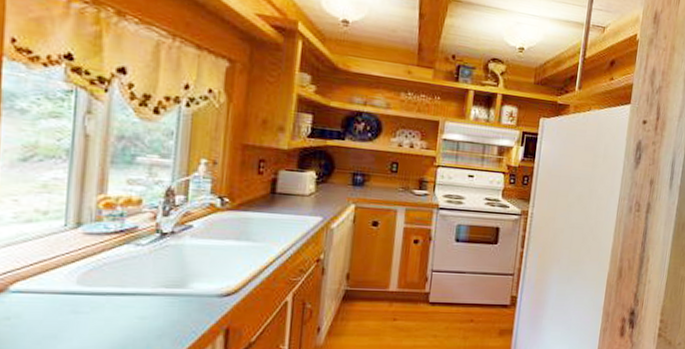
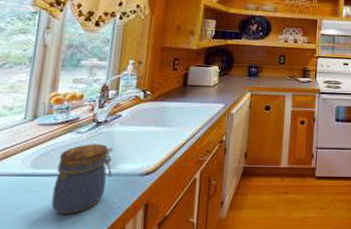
jar: none [107,258,183,339] -> present [51,144,113,214]

